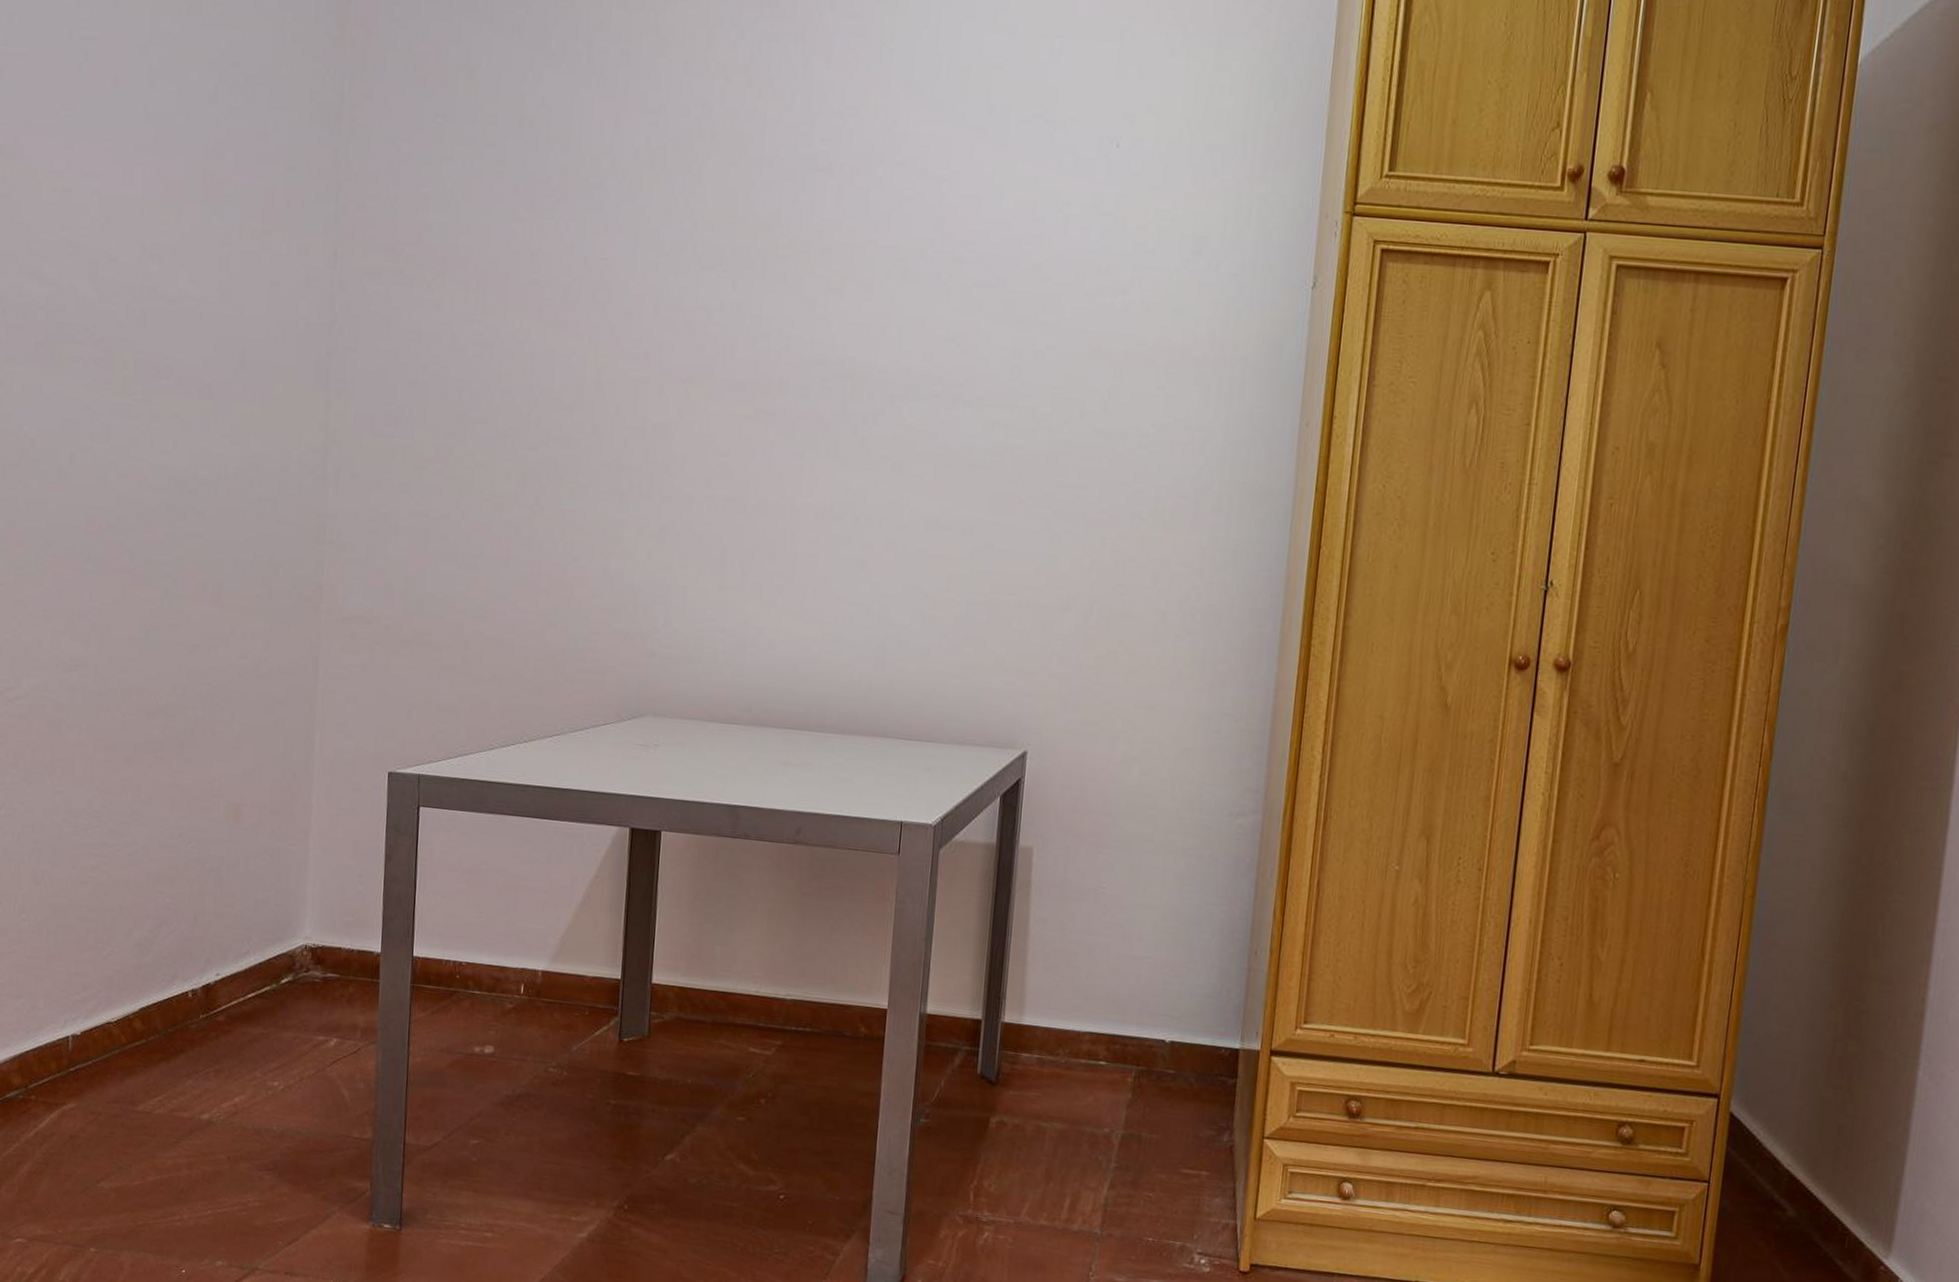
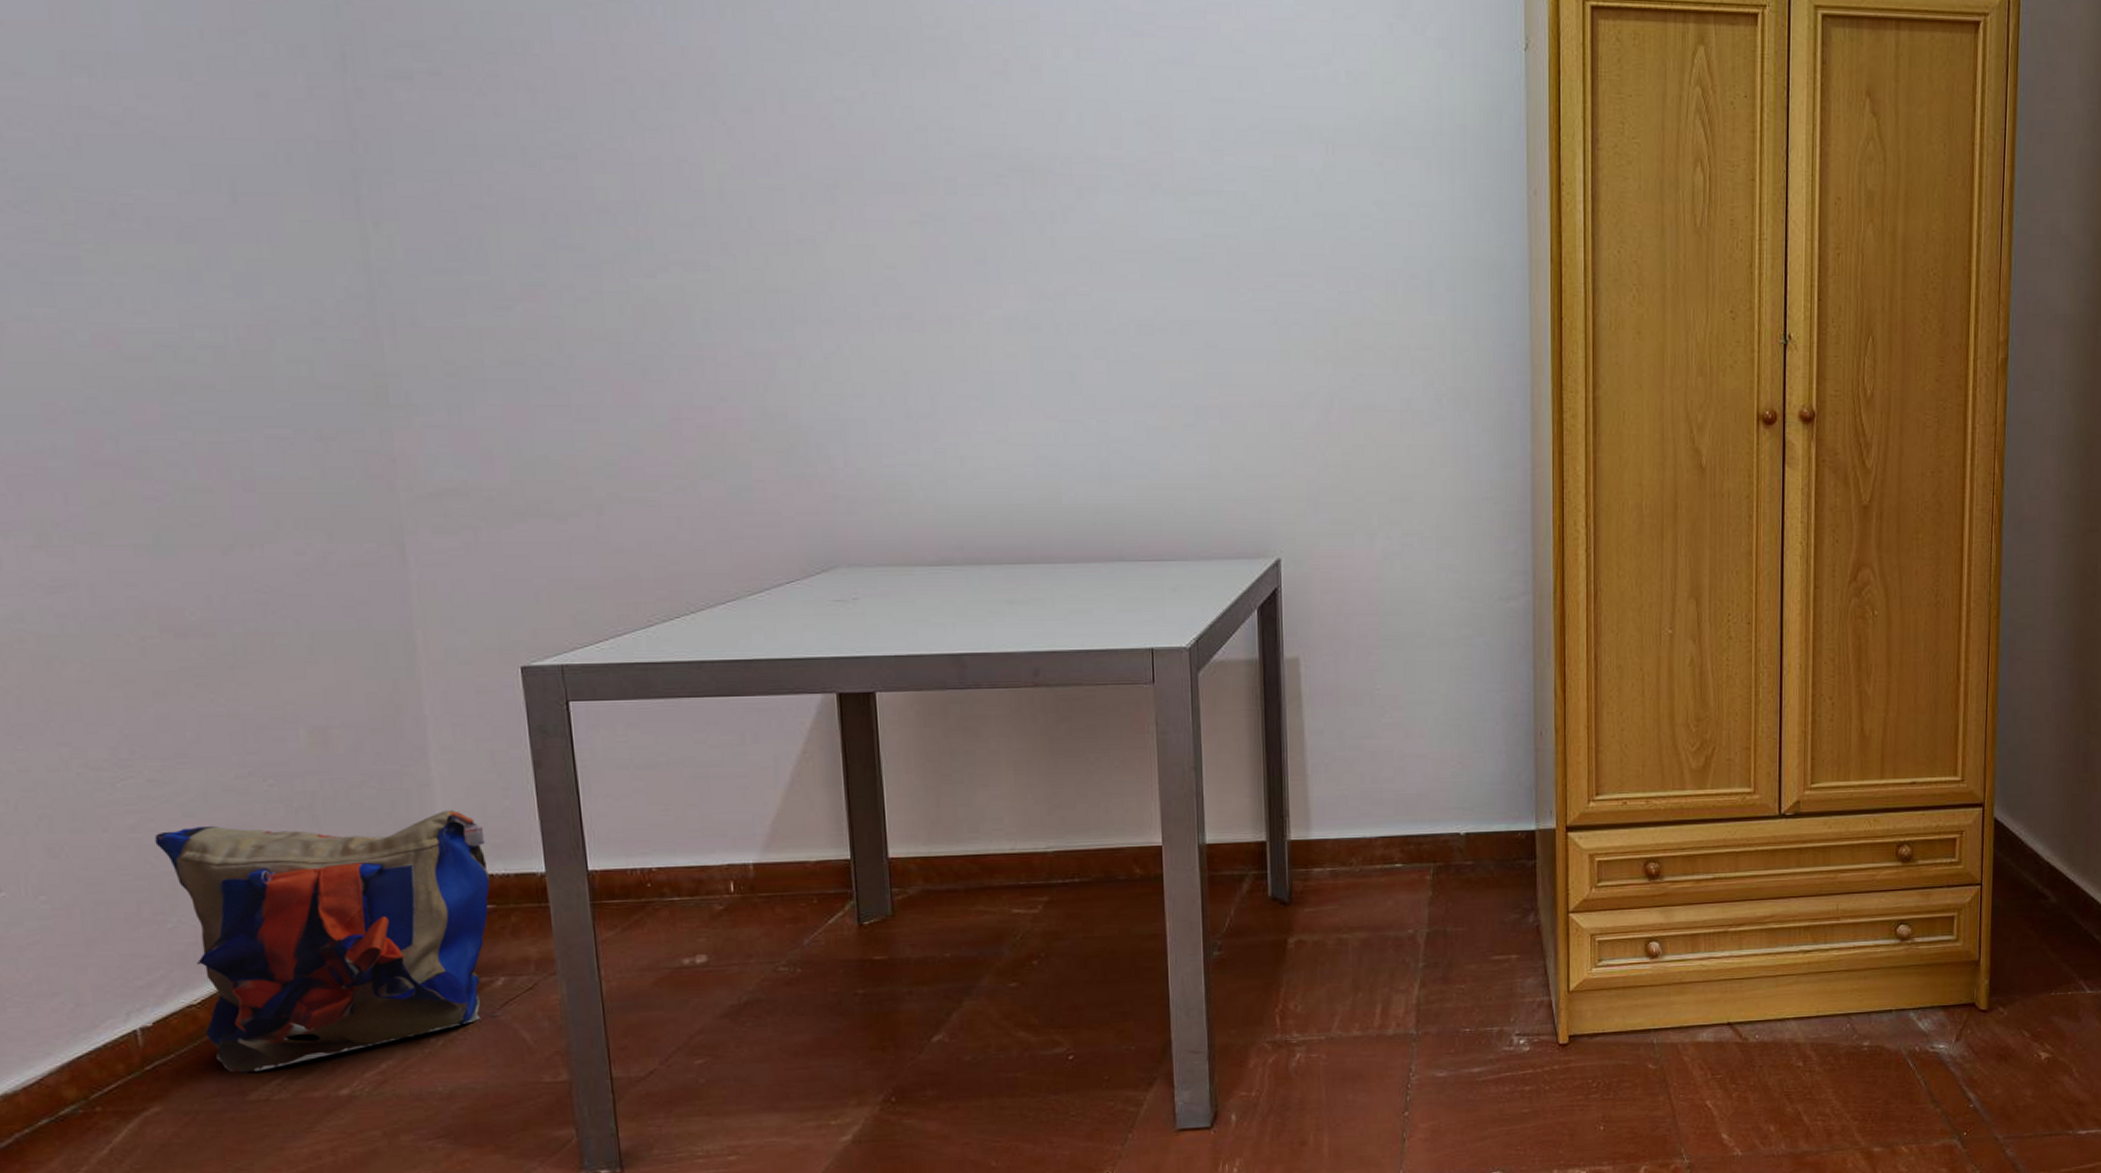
backpack: none [106,873,341,1088] -> present [154,809,499,1074]

